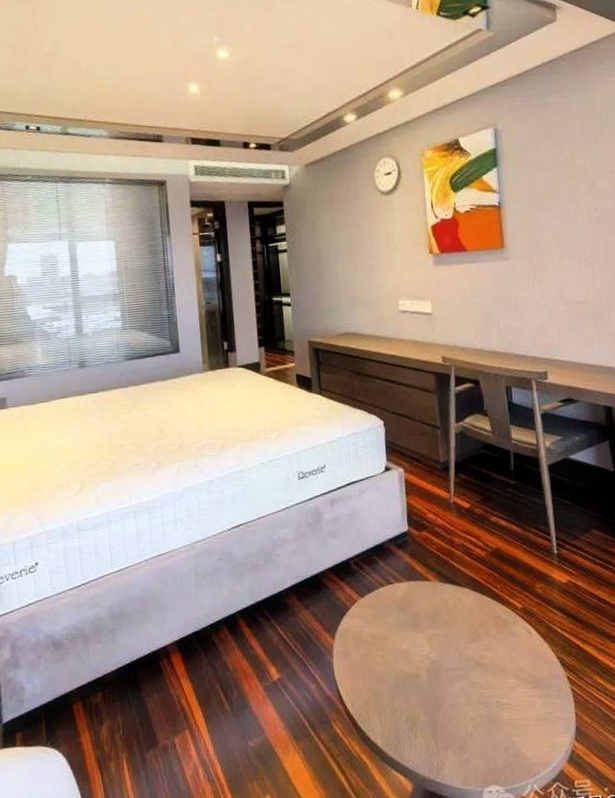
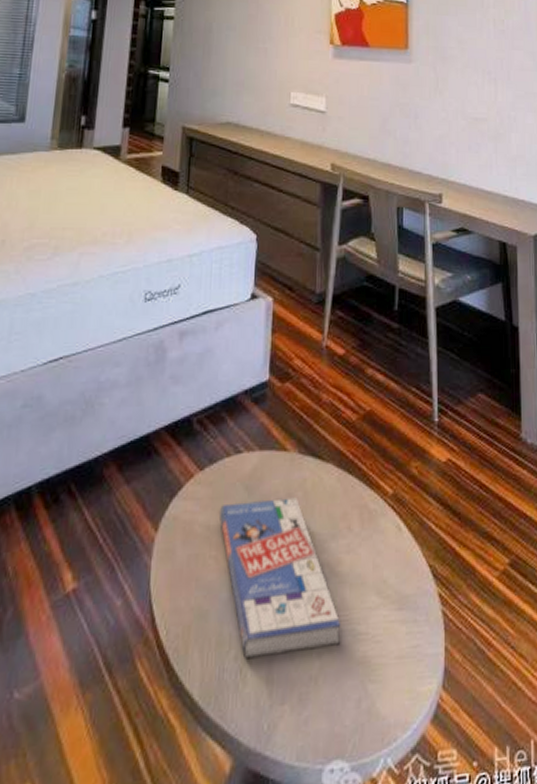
book: none [380,613,489,722] -> present [218,497,341,660]

